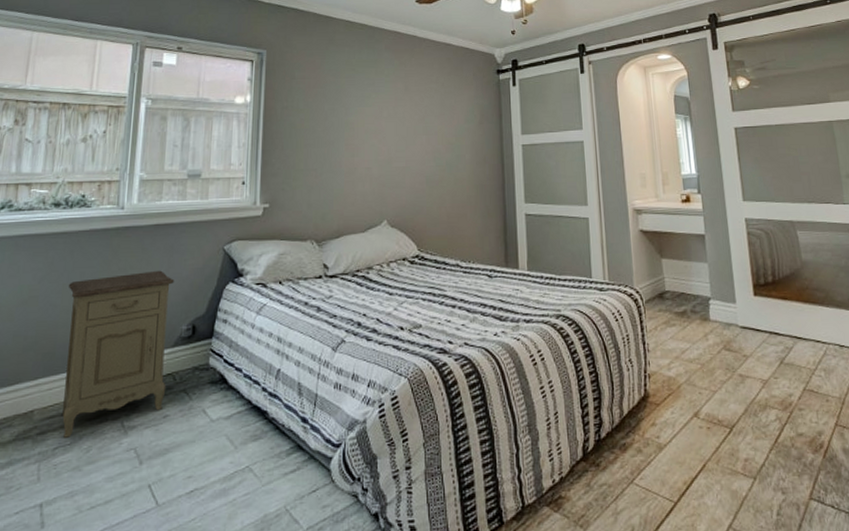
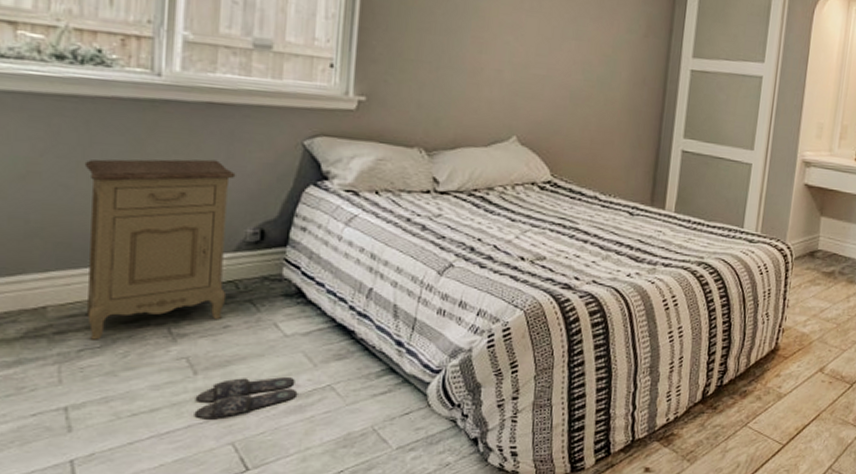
slippers: none [139,461,222,509] -> present [194,377,298,420]

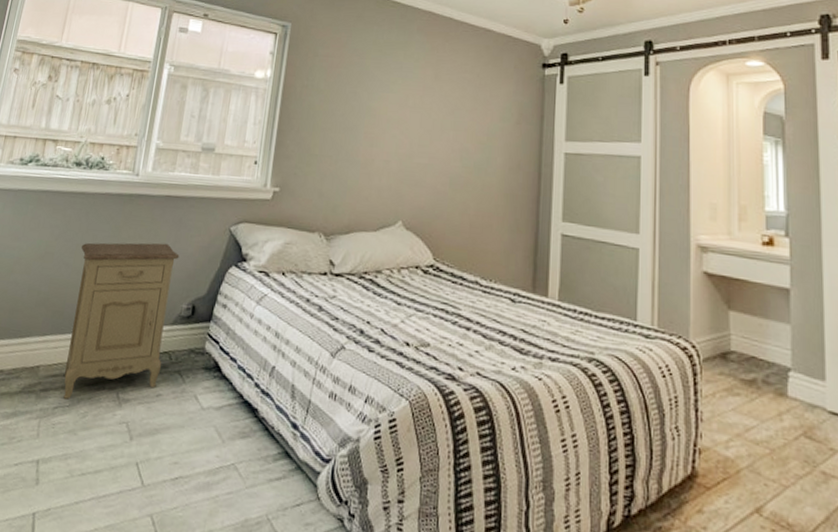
slippers: present [194,377,298,420] -> none [125,447,207,488]

